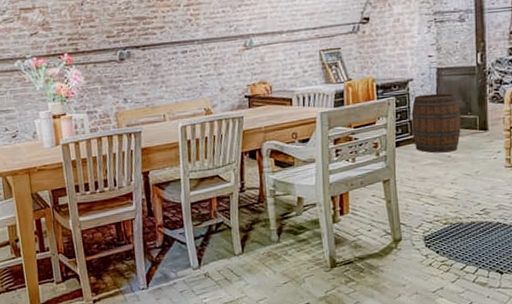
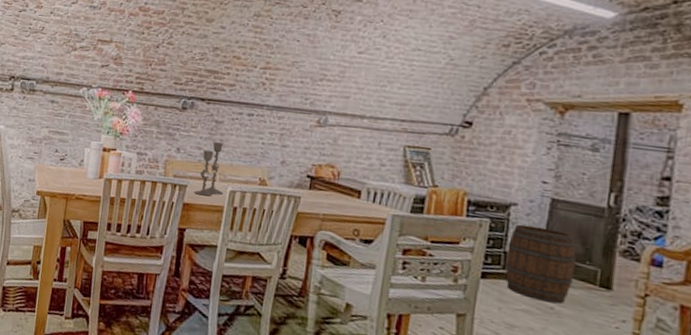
candlestick: none [149,84,175,138] -> present [194,142,223,197]

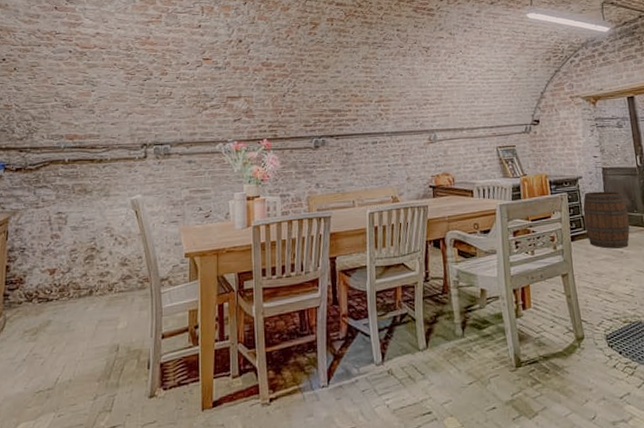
candlestick: present [194,142,223,197] -> none [338,172,363,223]

